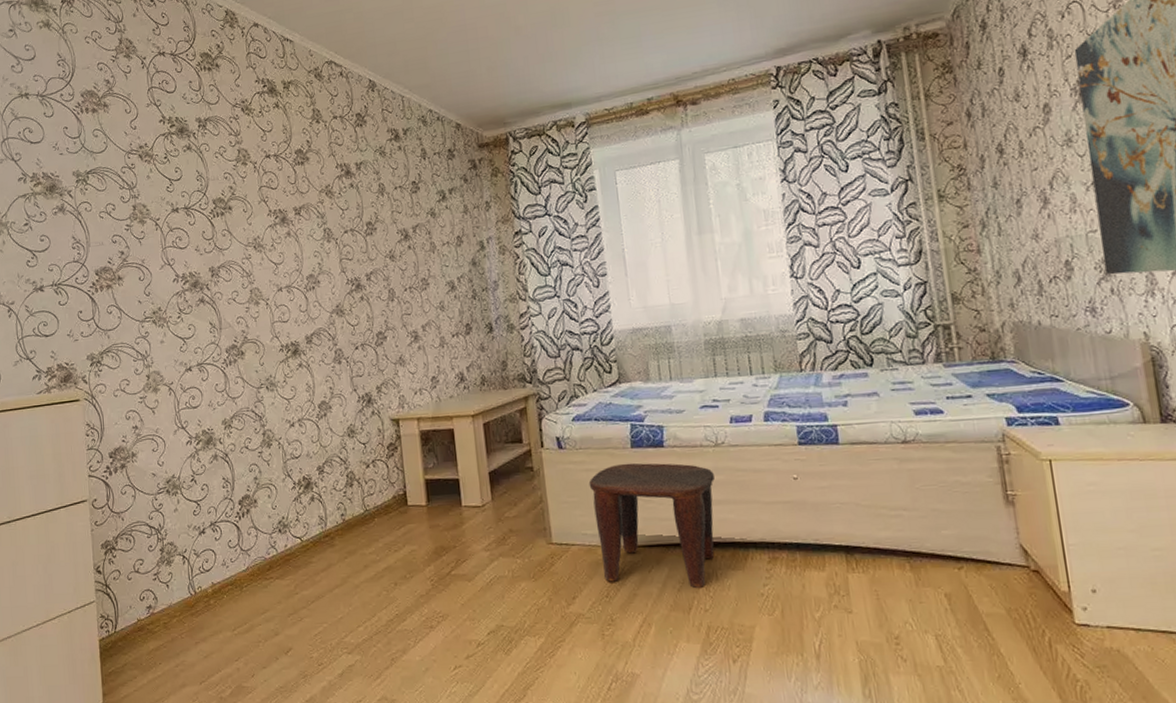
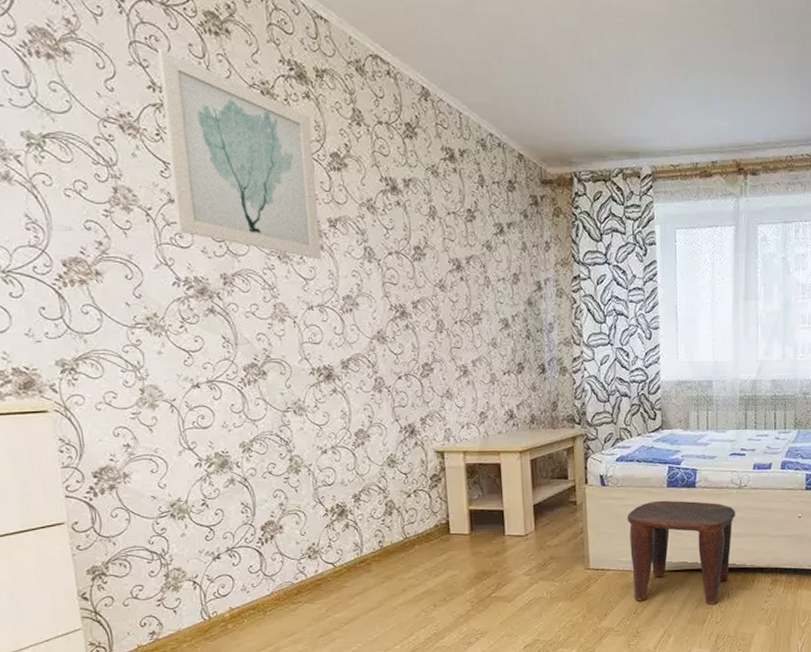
wall art: none [167,88,289,245] -> present [156,48,321,260]

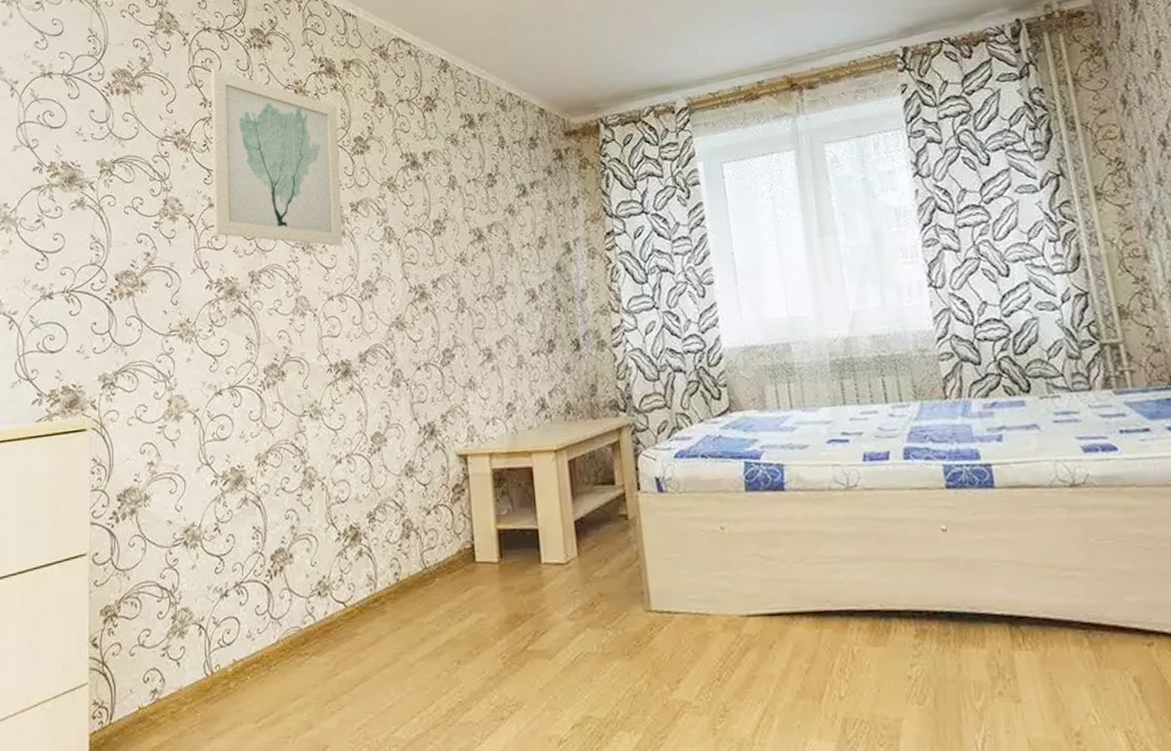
stool: present [627,500,735,605] -> none [695,510,850,669]

